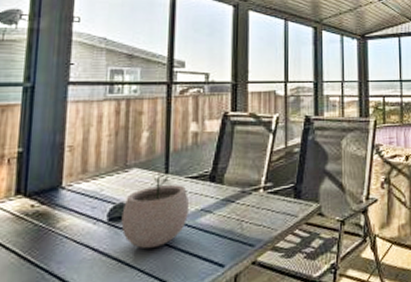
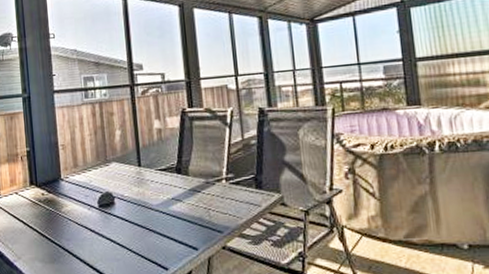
plant pot: present [121,171,190,249] -> none [108,164,163,232]

